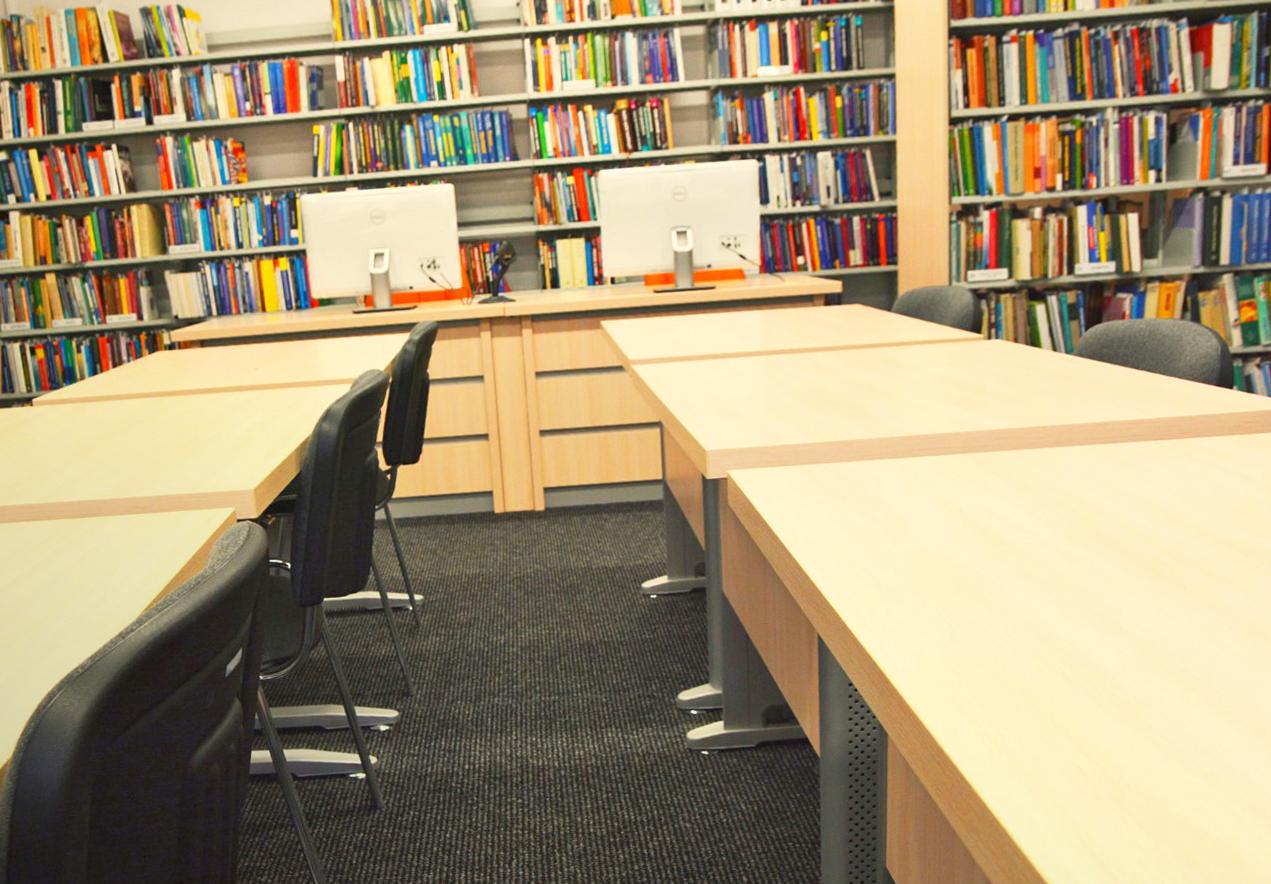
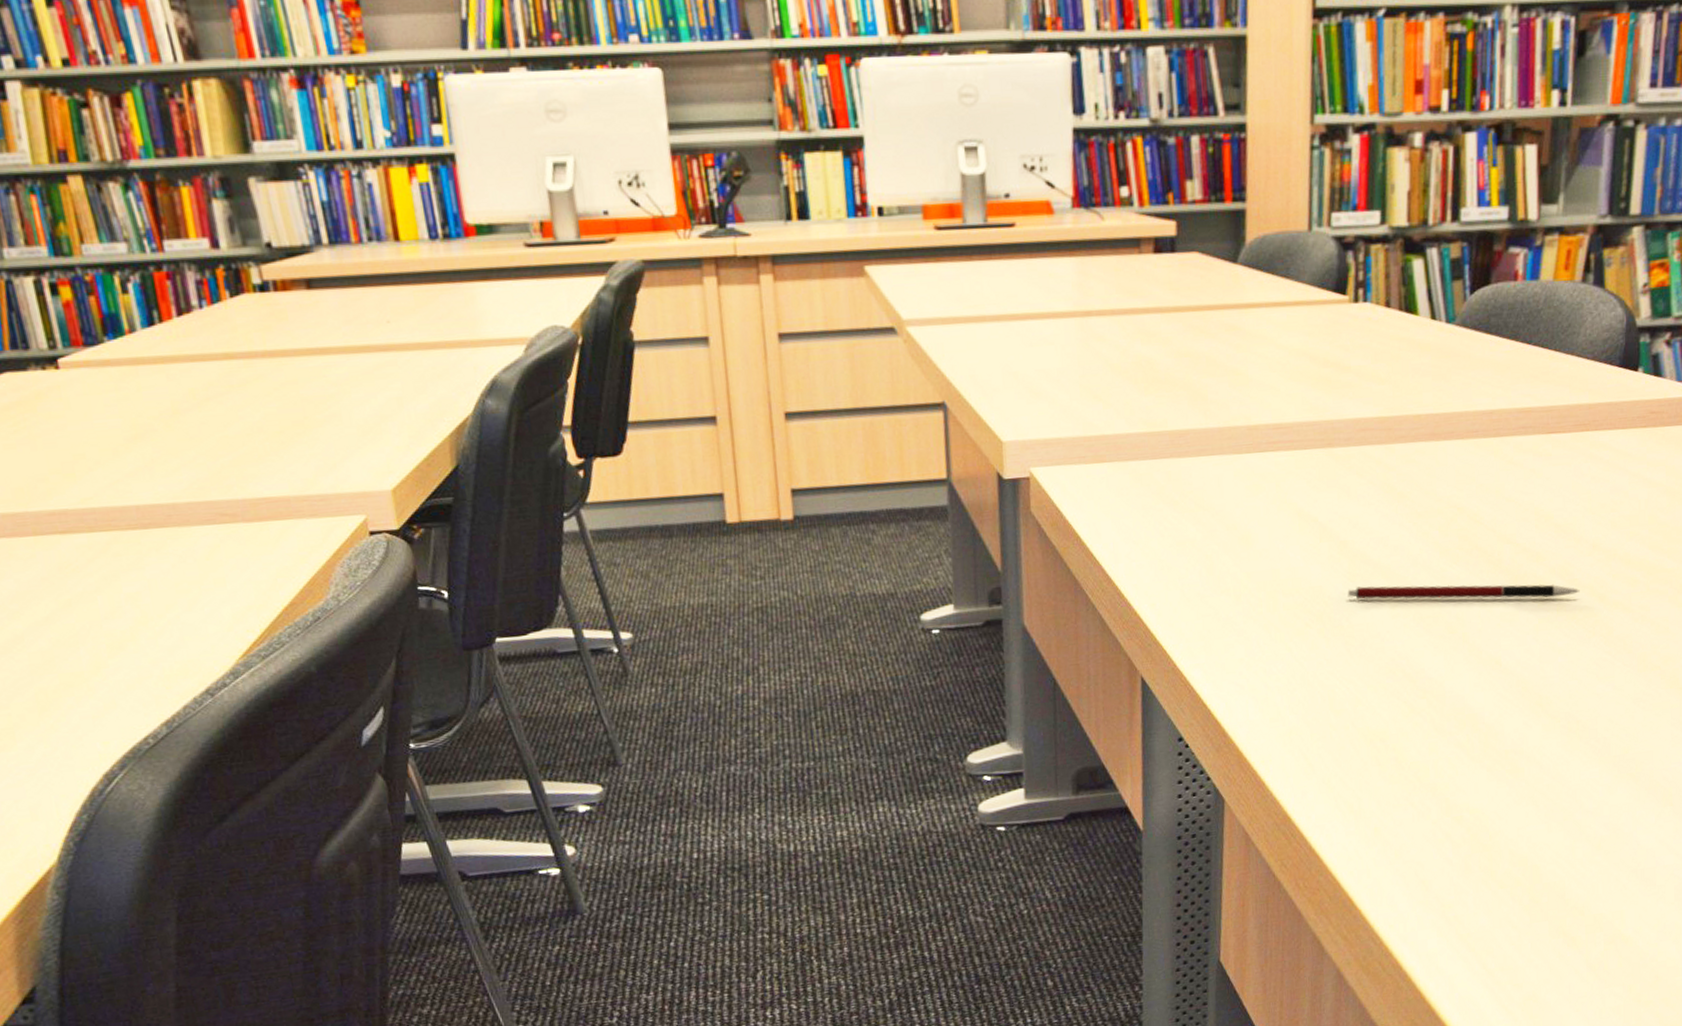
pen: none [988,562,1189,574] -> present [1347,584,1580,600]

